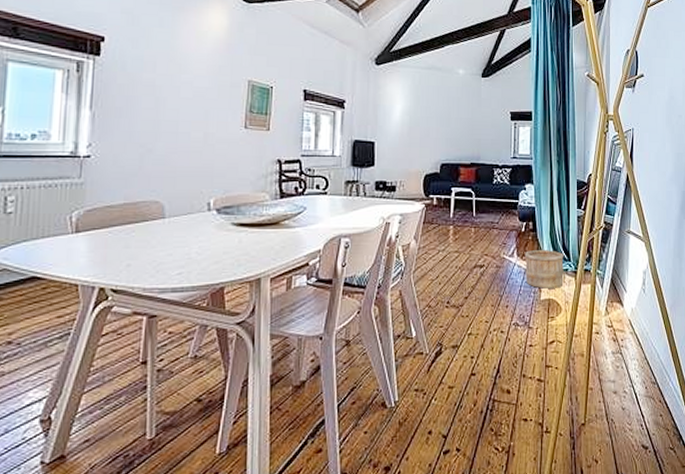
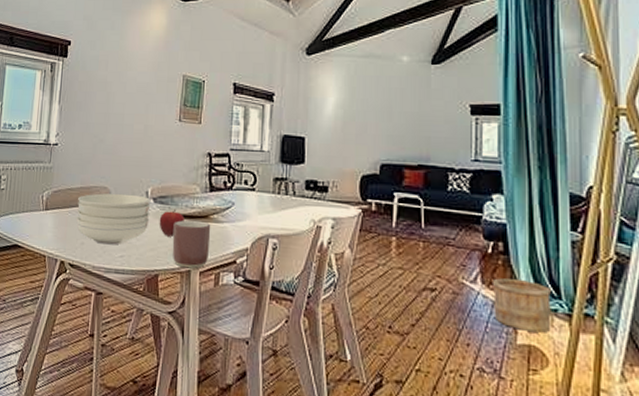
bowl: none [119,207,214,263] -> present [76,193,151,245]
fruit: none [223,218,253,247] -> present [159,209,184,237]
mug: none [239,228,282,277] -> present [172,219,211,269]

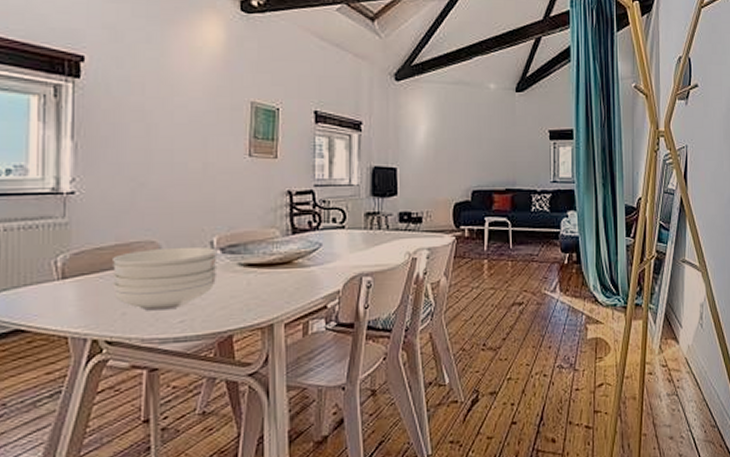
fruit: present [159,209,184,237] -> none [230,257,262,290]
mug: present [172,219,211,269] -> none [249,267,296,323]
wooden bucket: present [492,278,551,333] -> none [568,283,612,327]

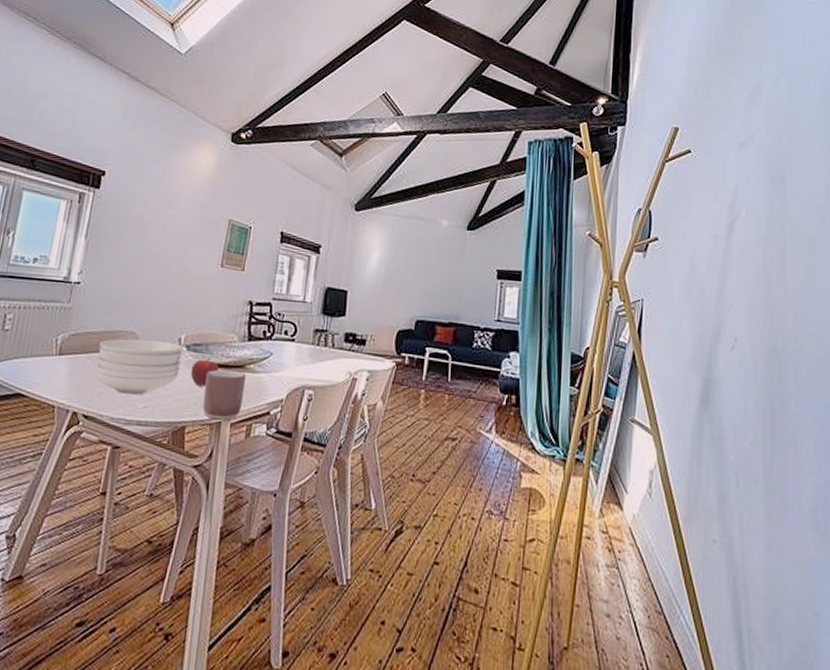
fruit: none [230,257,262,290] -> present [190,357,219,387]
mug: none [249,267,296,323] -> present [202,369,247,420]

